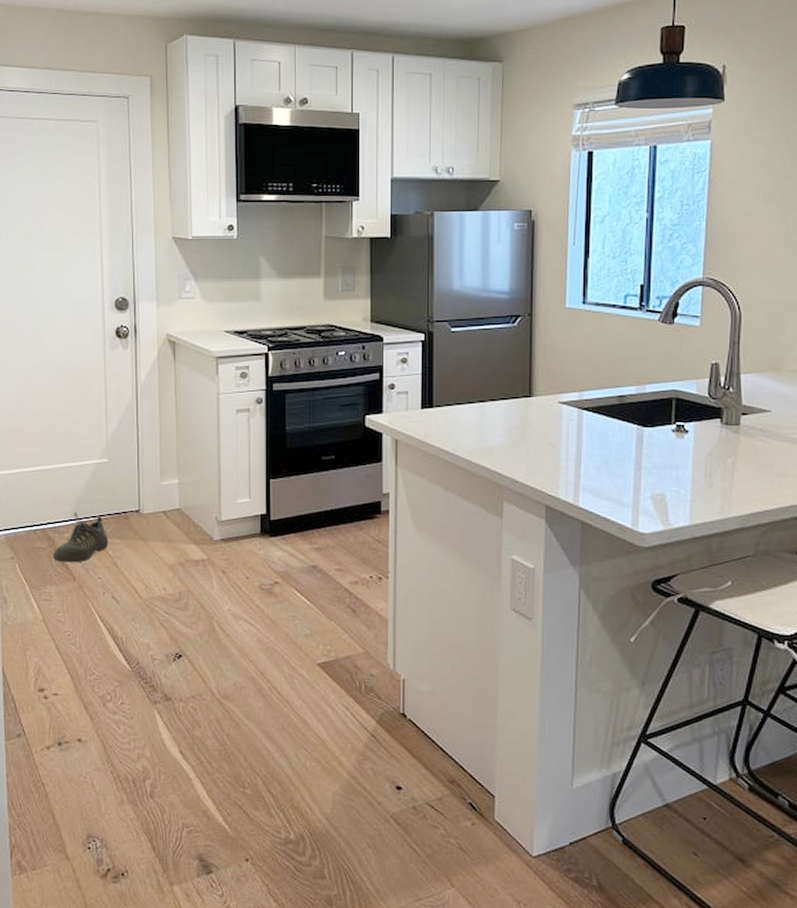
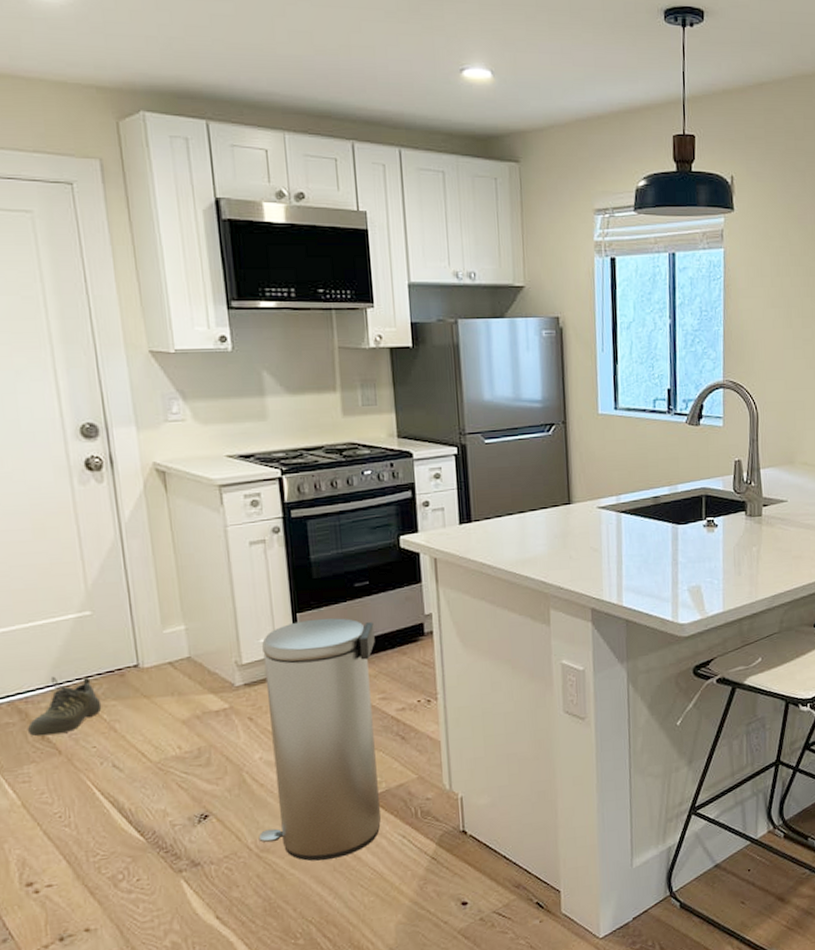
pedal bin: none [221,486,336,717] -> present [258,618,381,861]

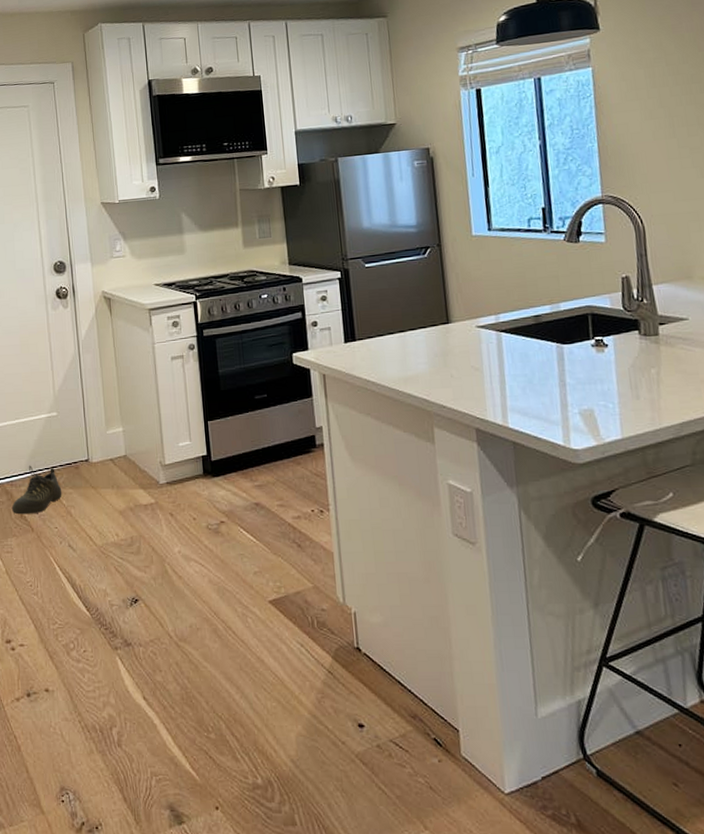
pedal bin: present [258,618,381,861] -> none [177,426,281,657]

